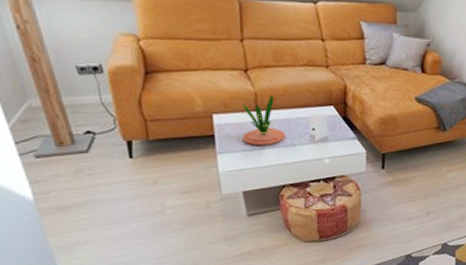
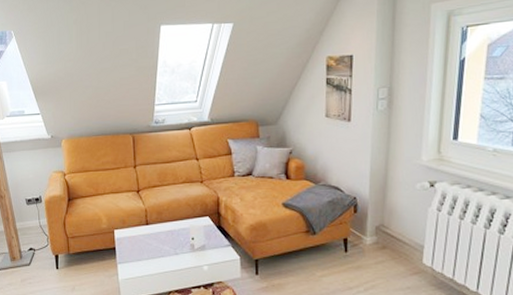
plant: present [239,95,286,145] -> none [133,210,170,255]

